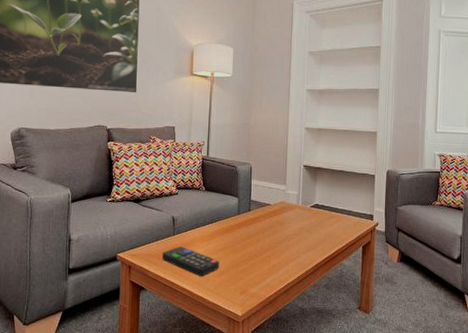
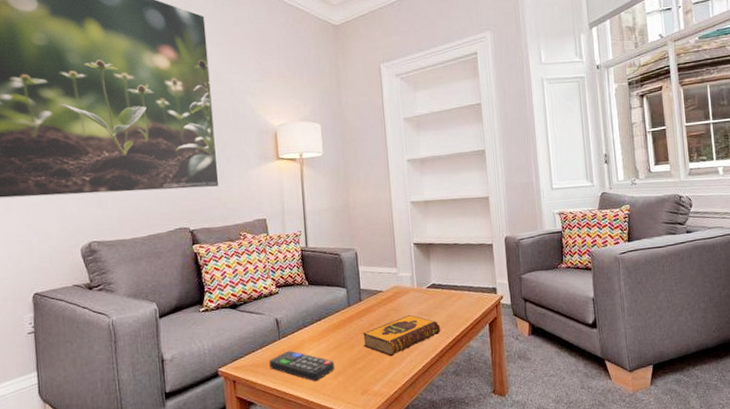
hardback book: none [247,229,319,264] -> present [362,315,441,357]

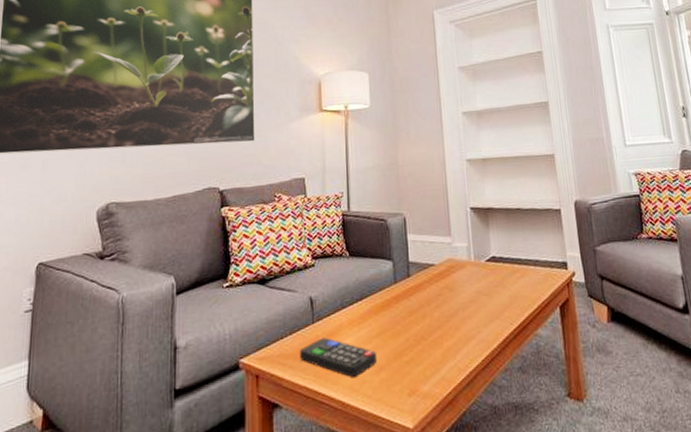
hardback book: present [362,315,441,357] -> none [410,294,503,347]

